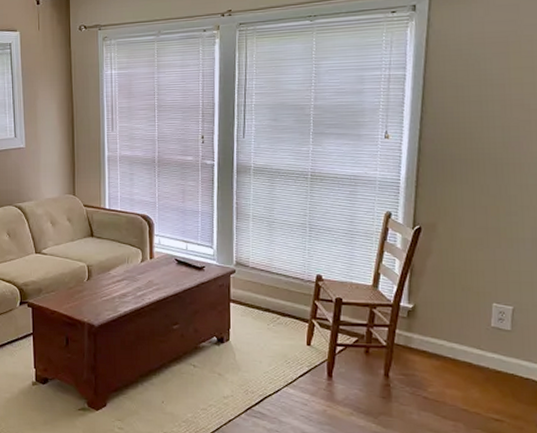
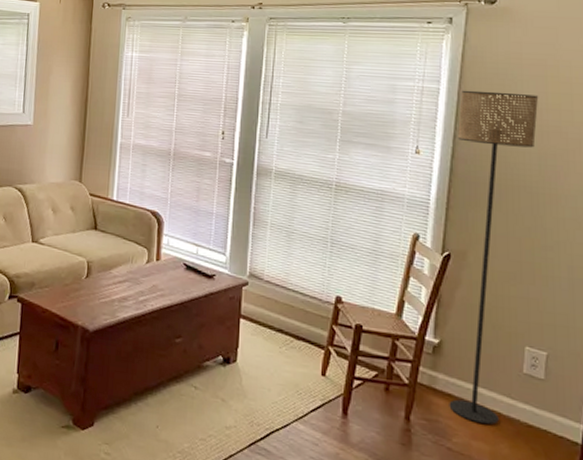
floor lamp: none [424,71,502,375] -> present [449,90,539,426]

